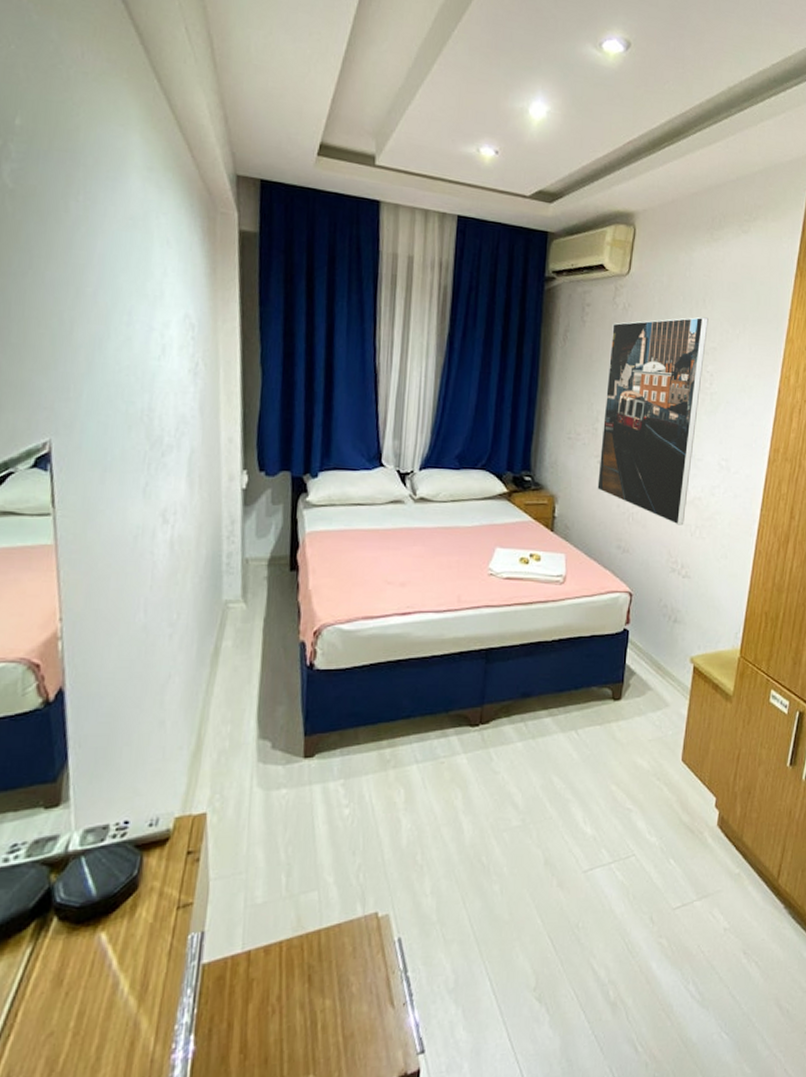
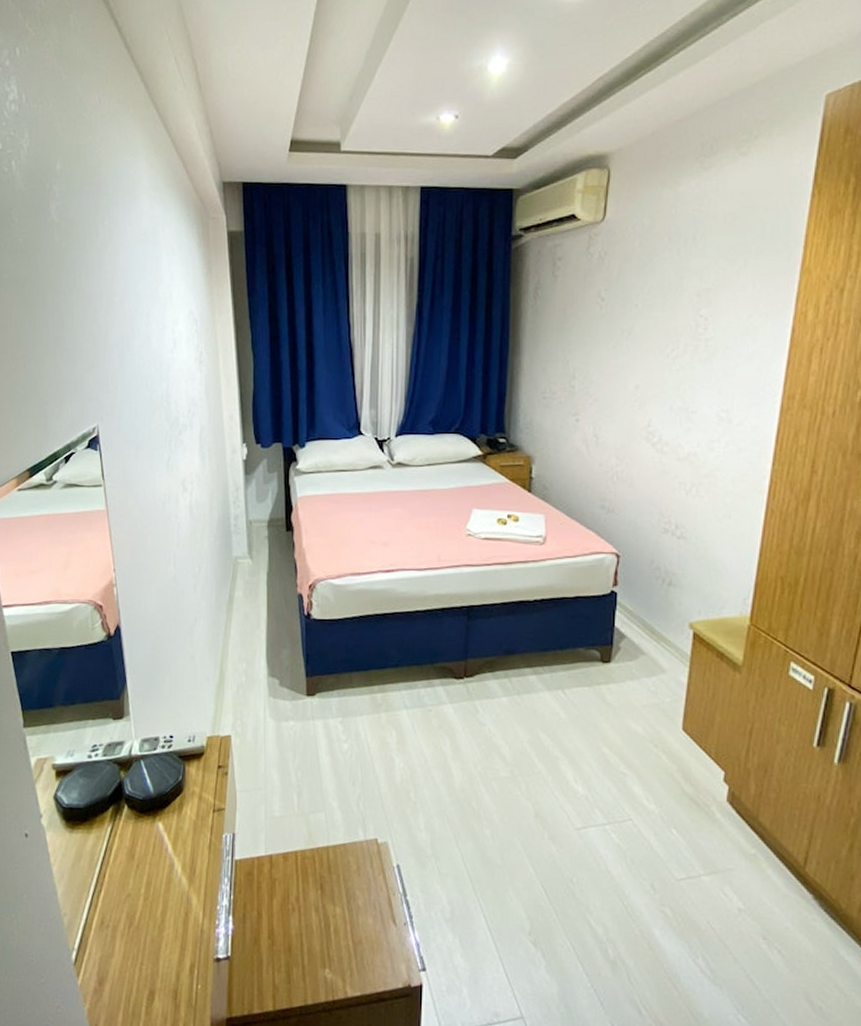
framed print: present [597,316,709,525] -> none [577,256,700,483]

